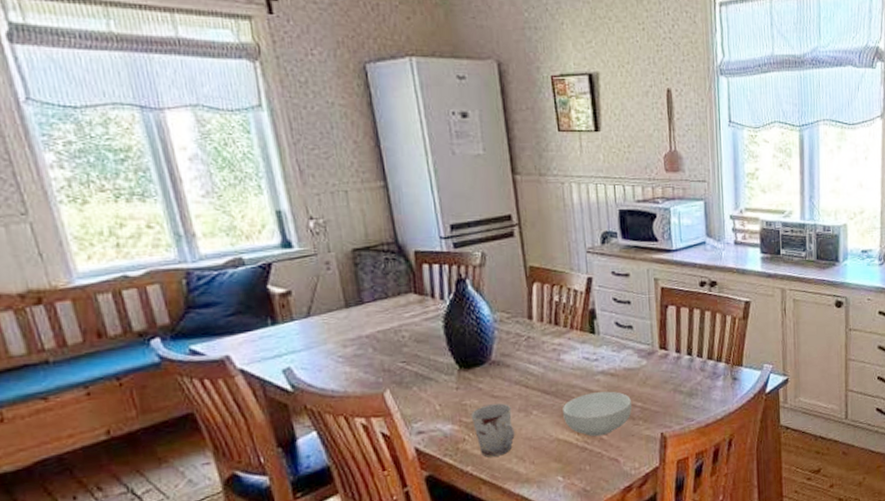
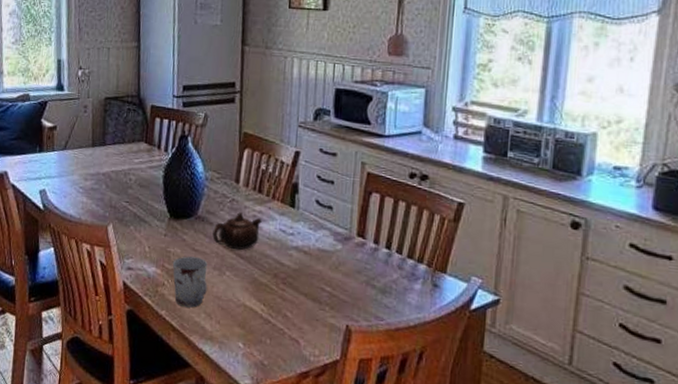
teapot: none [511,349,563,388] -> present [212,212,262,251]
cereal bowl: present [563,391,632,437] -> none [253,266,320,313]

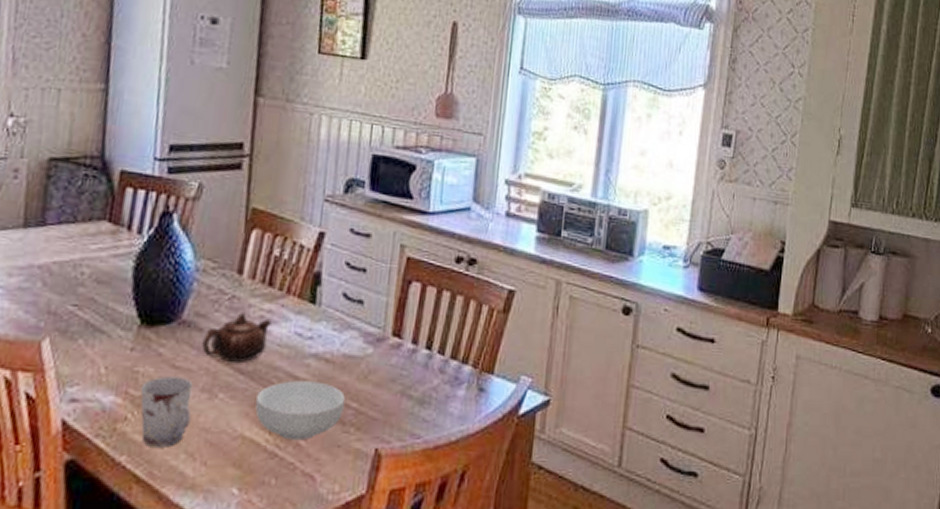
cereal bowl: none [253,266,320,313] -> present [255,380,345,441]

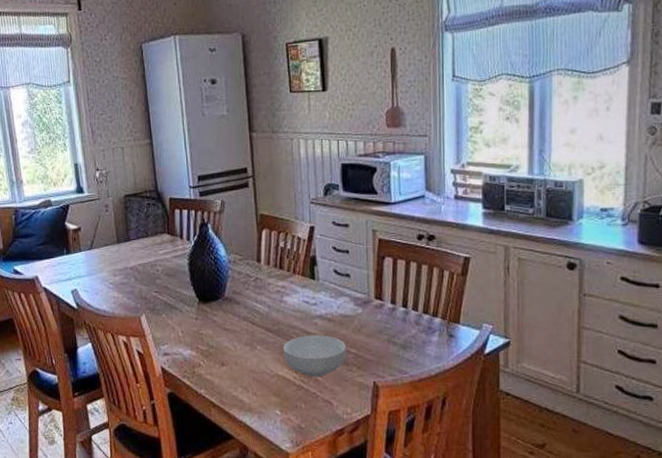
cup: present [140,376,193,448] -> none [206,336,241,384]
teapot: present [201,313,272,364] -> none [241,289,286,325]

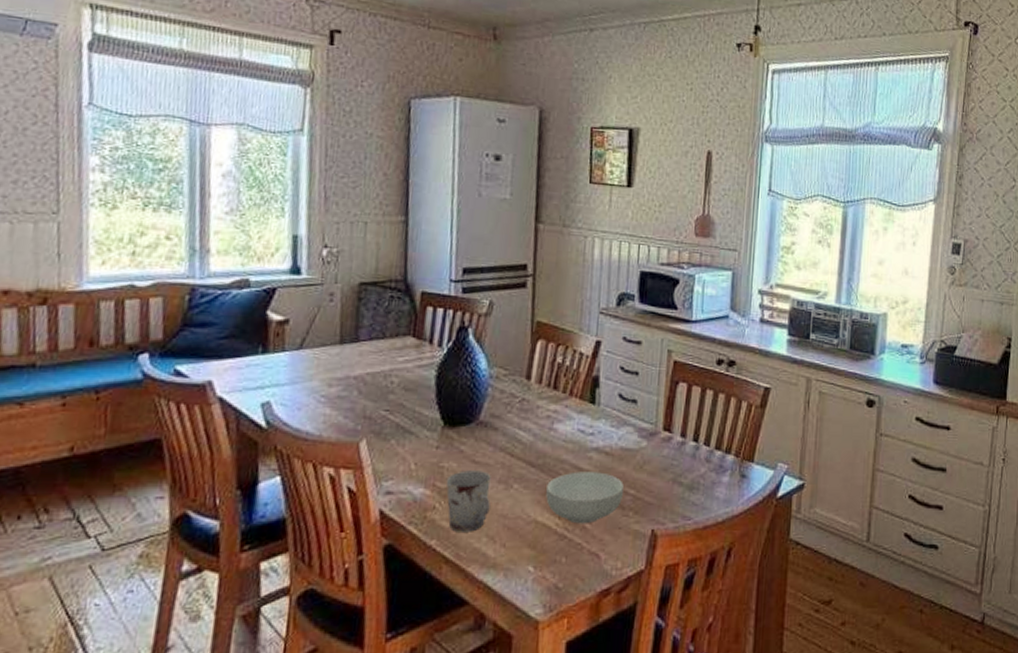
cup: none [206,336,241,384] -> present [446,470,491,532]

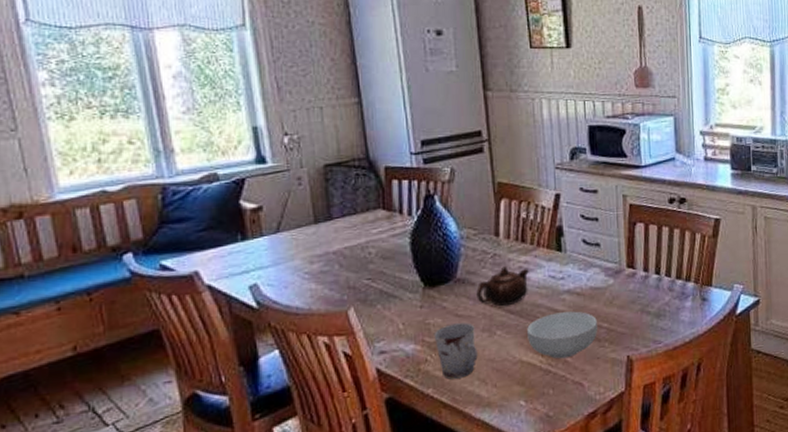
teapot: none [497,413,557,458] -> present [476,266,529,307]

